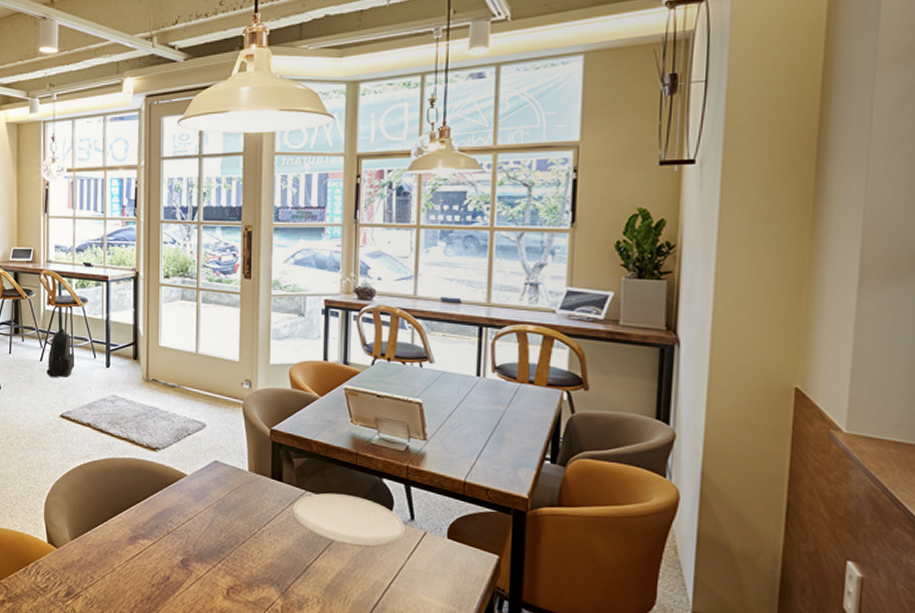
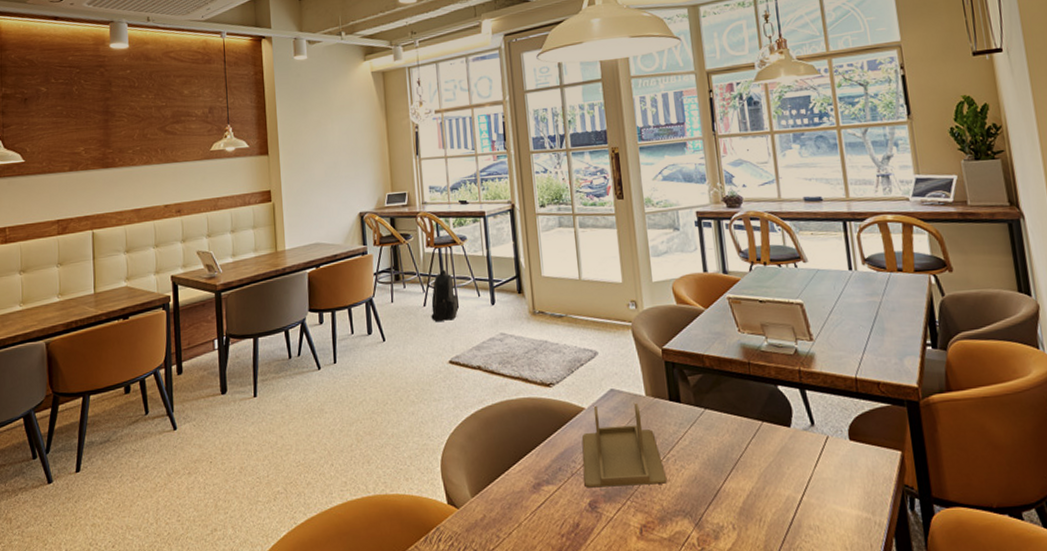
napkin holder: none [179,473,260,553] -> present [582,402,667,488]
plate: present [293,493,405,547] -> none [695,407,808,462]

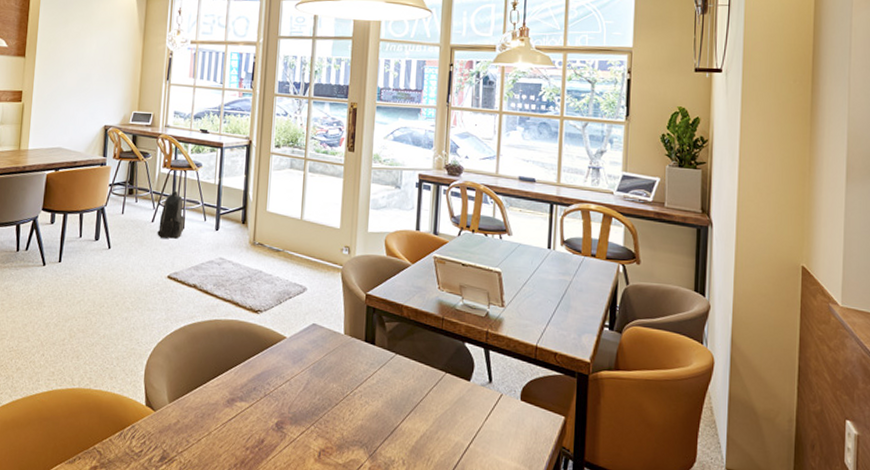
napkin holder: present [582,402,667,488] -> none [275,336,351,415]

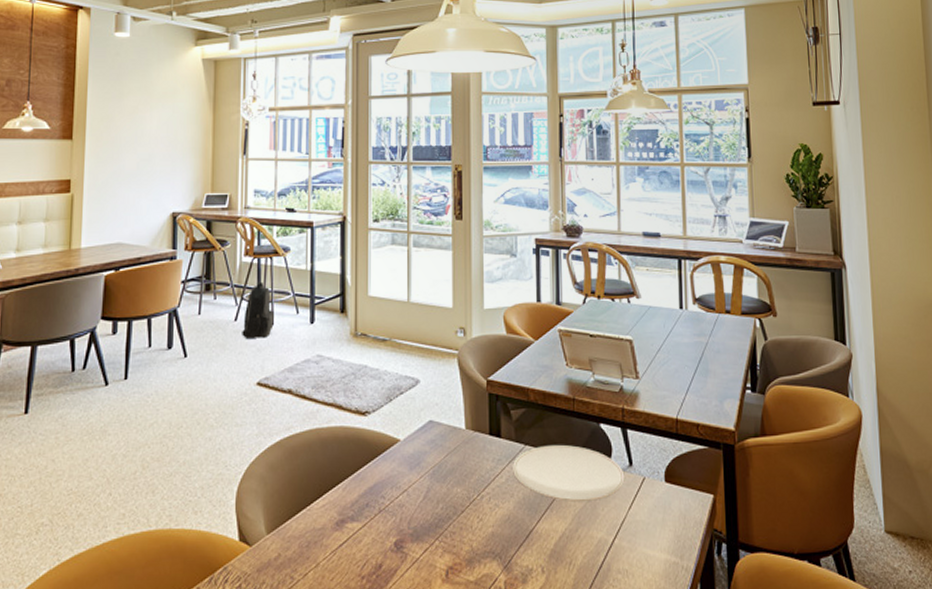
plate: none [383,356,484,409] -> present [513,444,625,502]

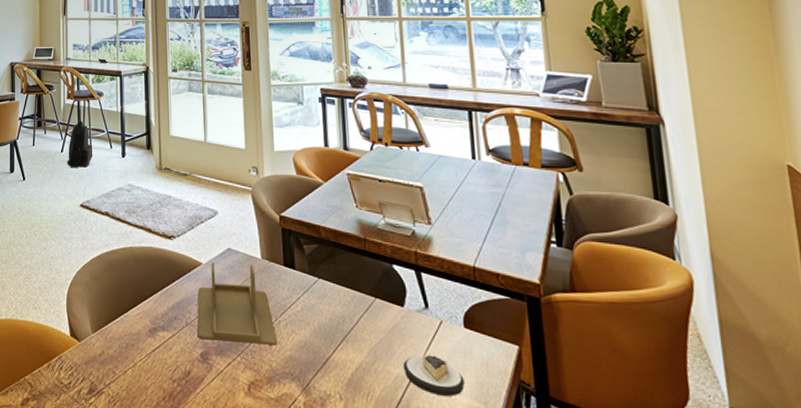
napkin holder: none [392,436,480,526] -> present [197,262,278,345]
plate: present [513,444,625,502] -> none [307,280,421,338]
cake slice: none [605,514,663,554] -> present [403,355,465,396]

